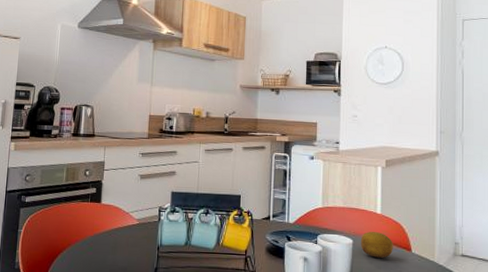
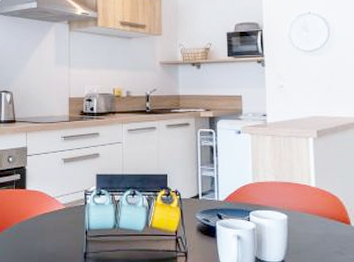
fruit: present [360,232,393,258] -> none [295,206,331,233]

